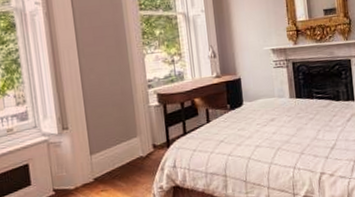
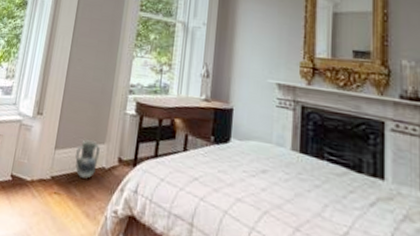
ceramic jug: none [112,137,135,171] -> present [75,139,100,179]

